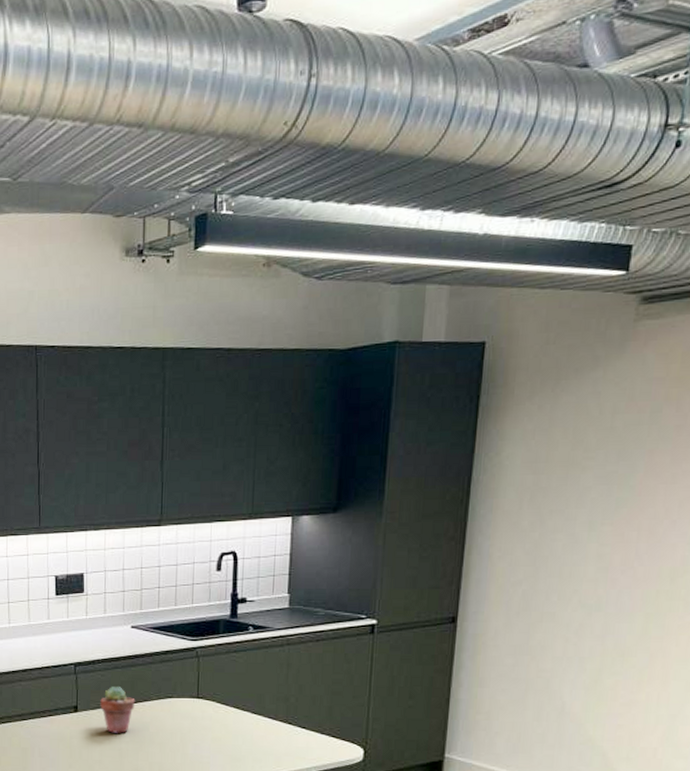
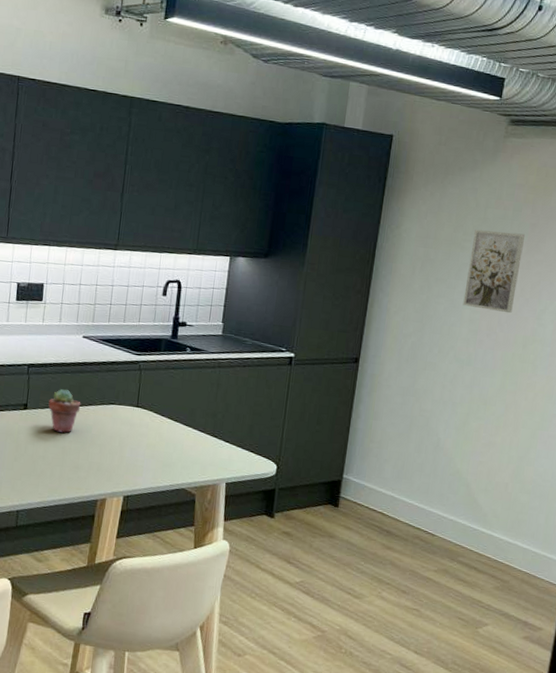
wall art: none [587,440,668,542] -> present [463,229,525,314]

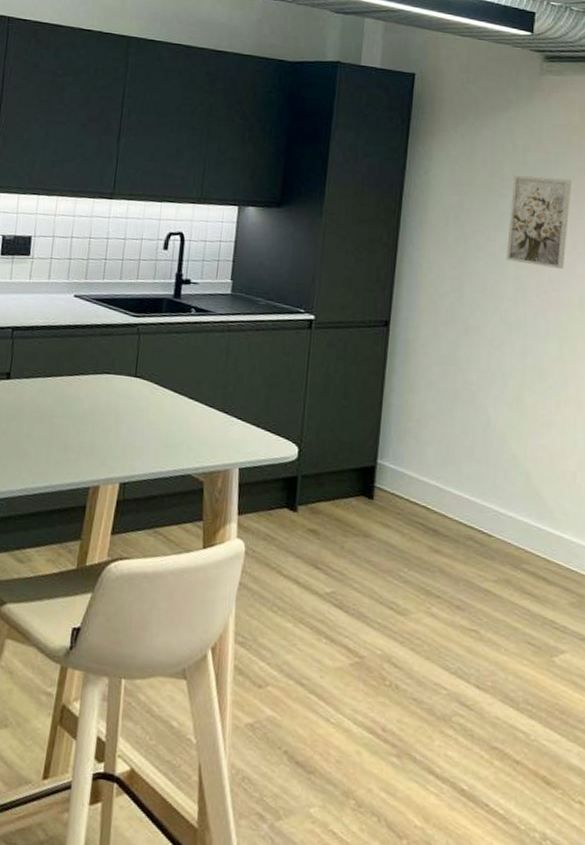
potted succulent: present [48,388,81,433] -> none [34,355,72,407]

